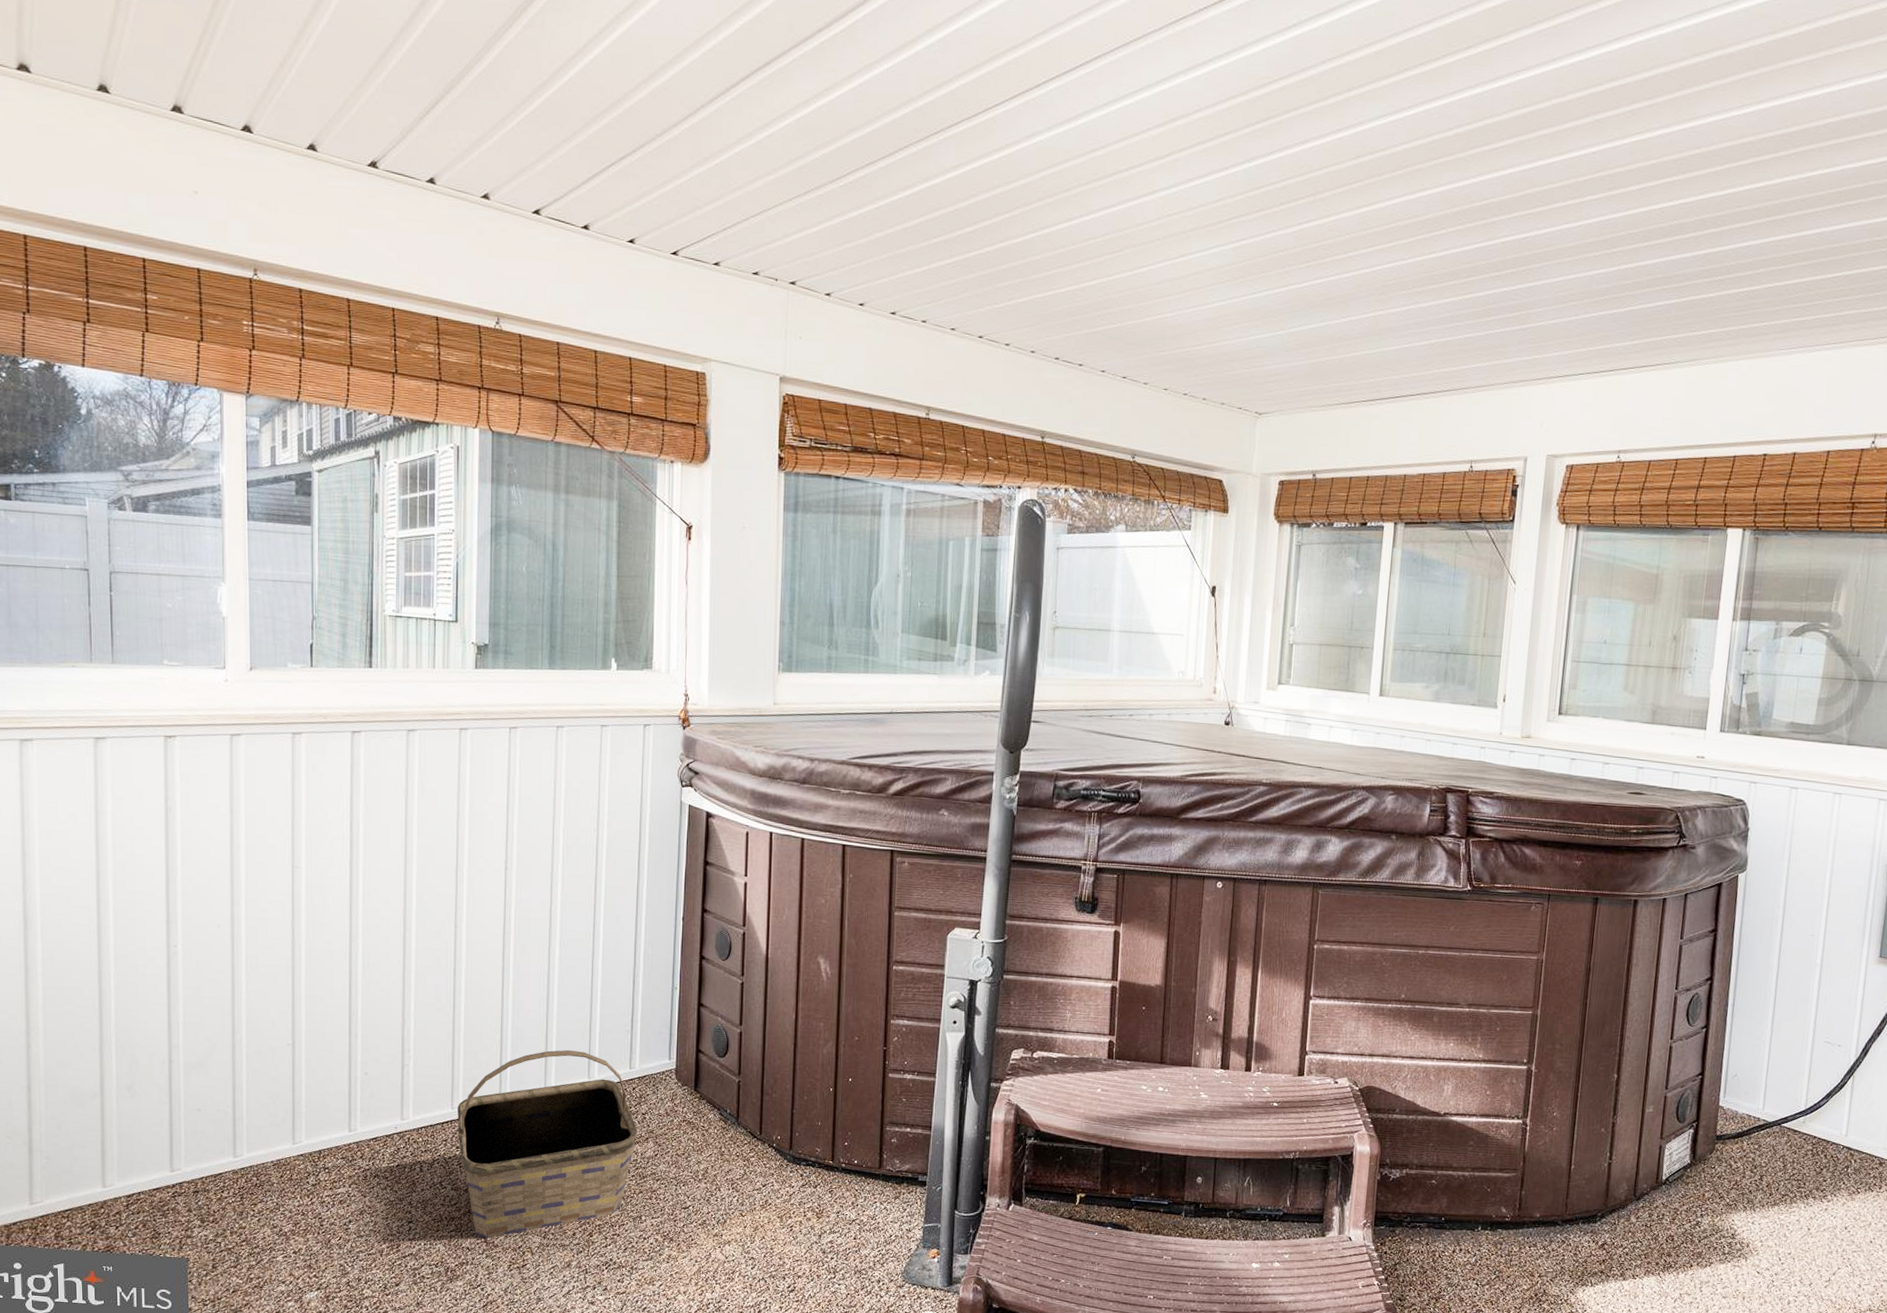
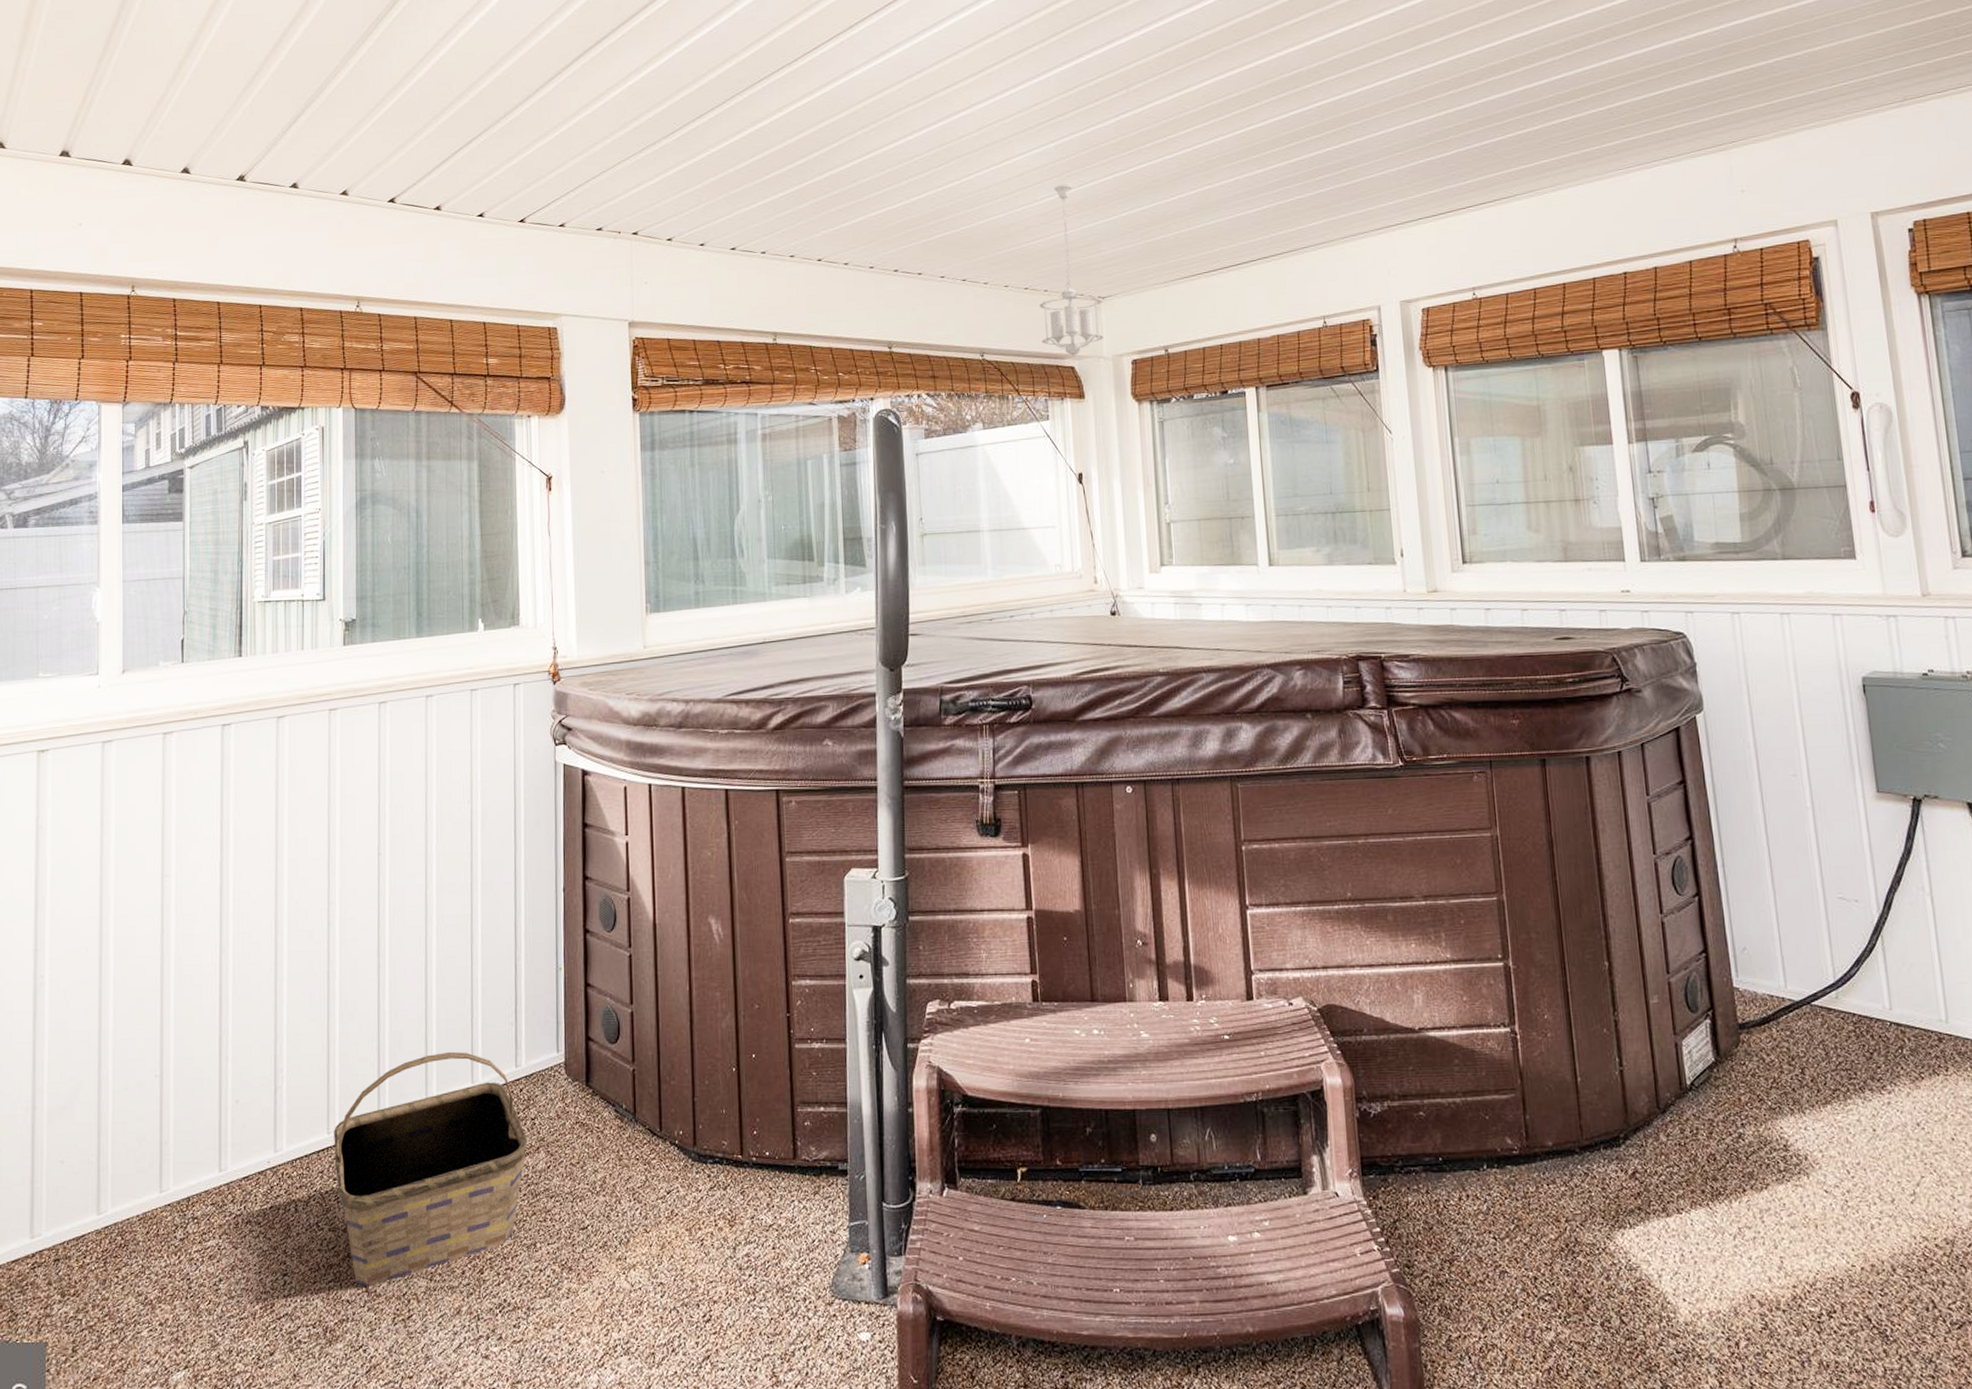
pendant light: none [1193,289,1258,470] -> present [1039,184,1104,357]

